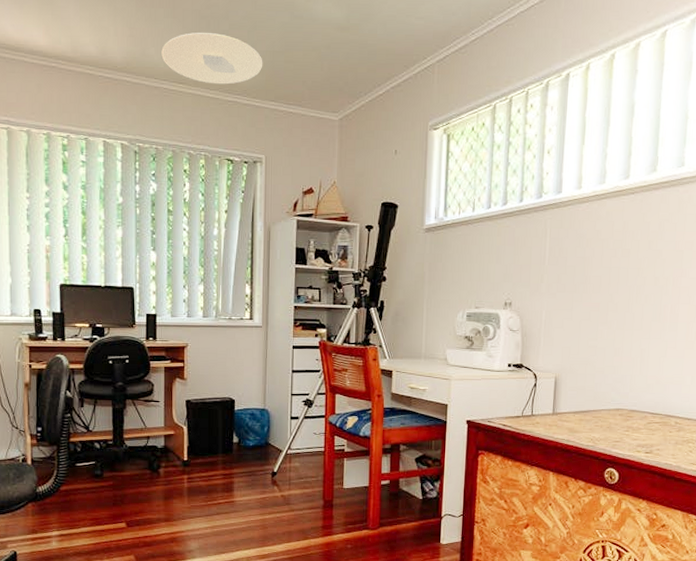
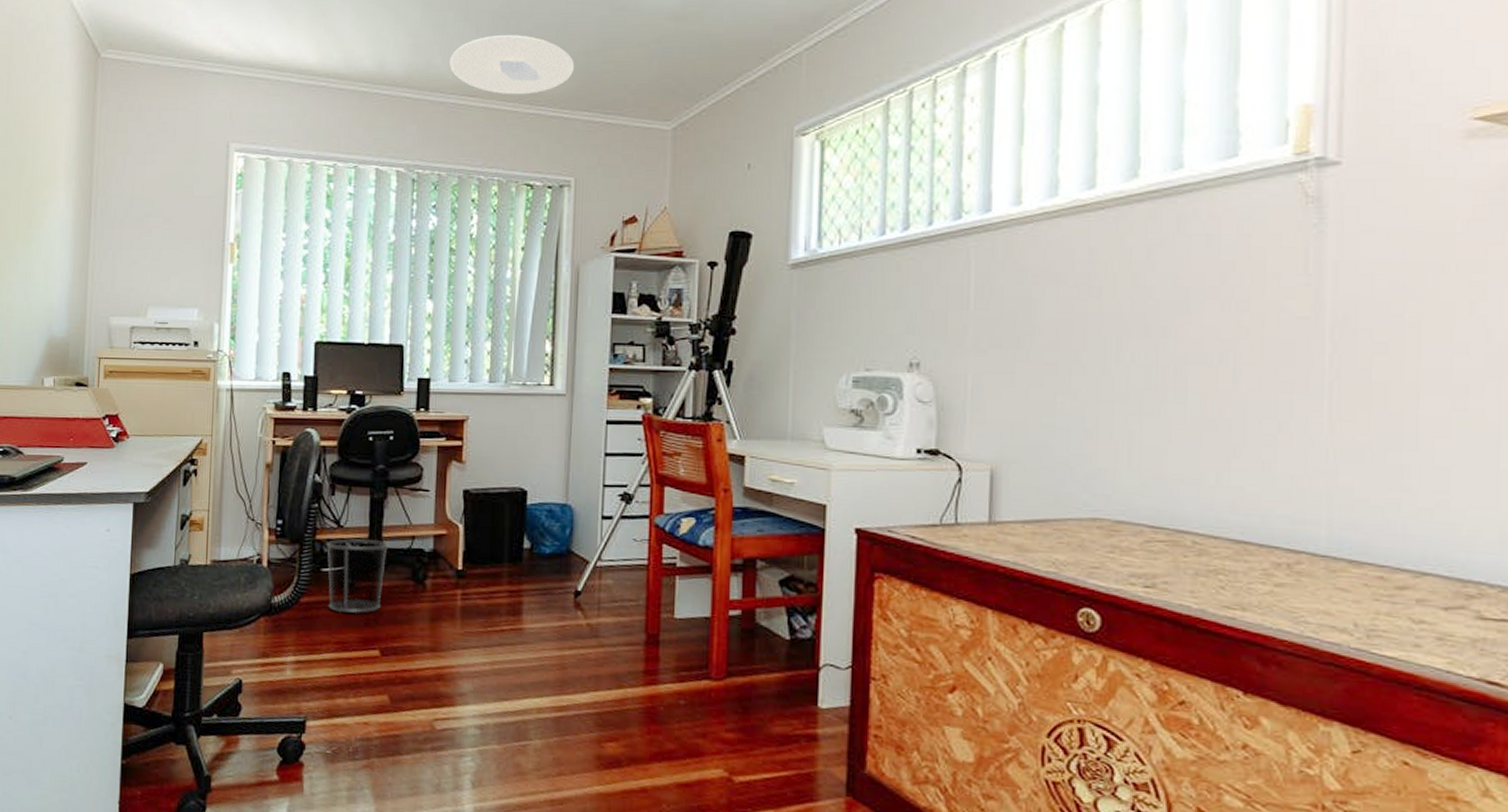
waste bin: none [79,440,128,496] -> present [327,538,388,613]

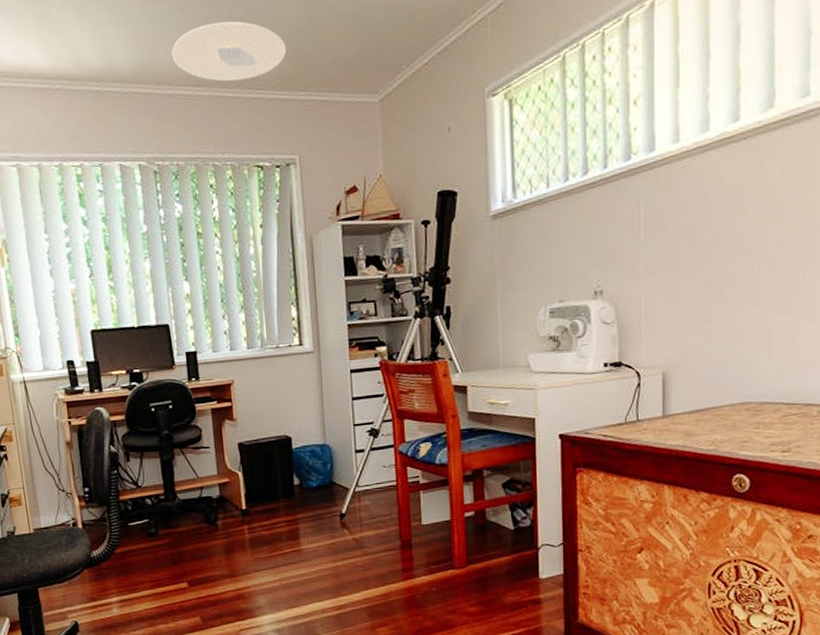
waste bin: present [327,538,388,613] -> none [130,494,184,557]

